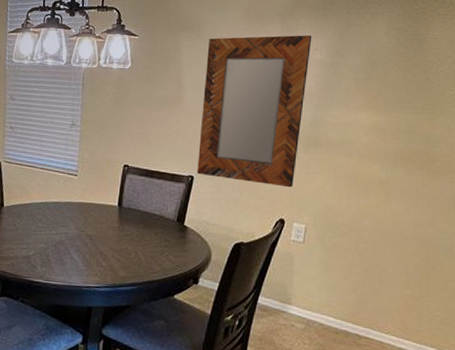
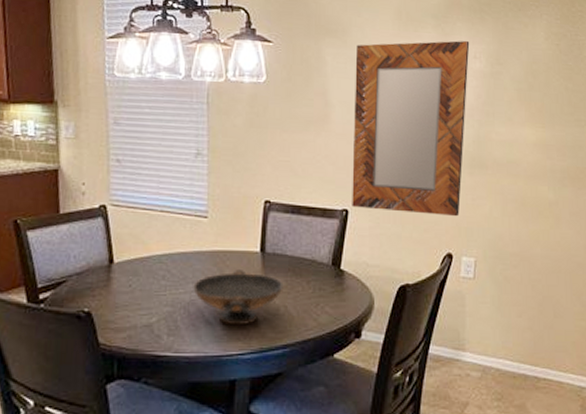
decorative bowl: none [62,219,135,264] -> present [192,270,284,326]

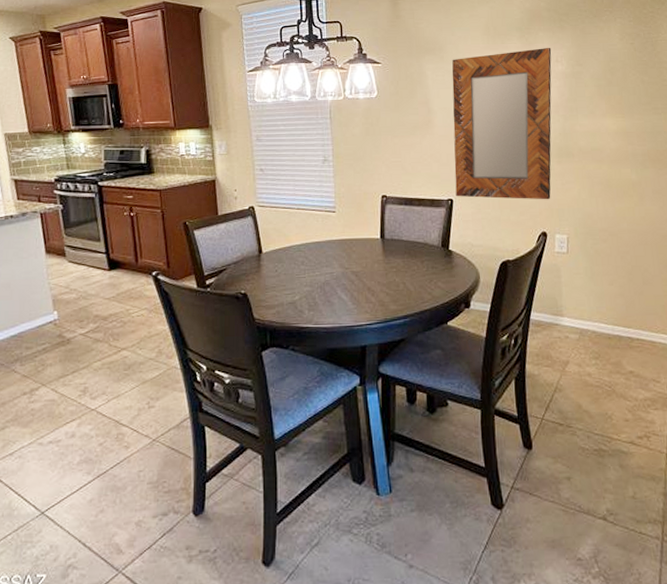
decorative bowl: present [192,270,284,326] -> none [326,254,402,301]

